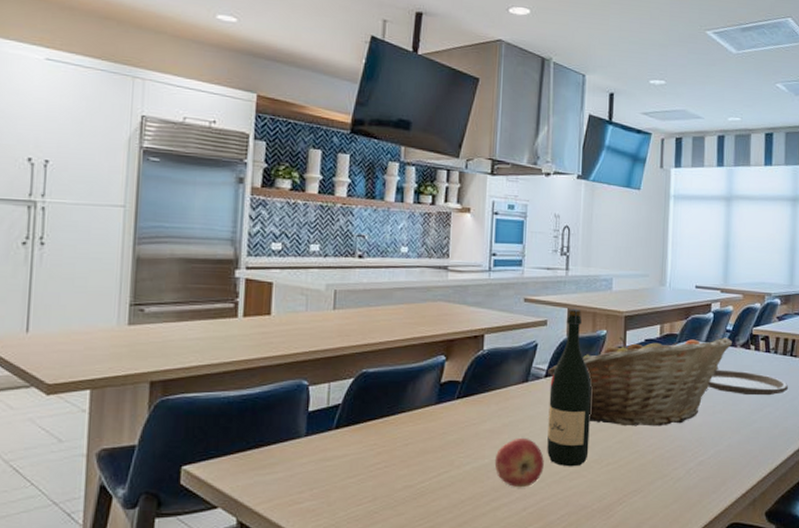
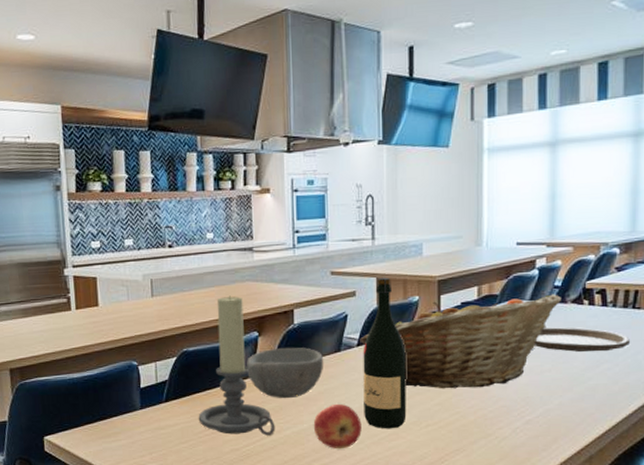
candle holder: none [371,315,455,471] -> present [198,295,276,436]
bowl: none [430,374,511,431] -> present [247,347,324,399]

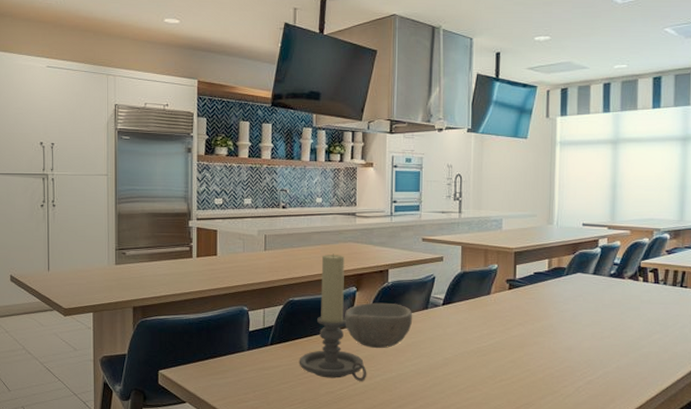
apple: present [313,404,362,450] -> none [401,357,444,398]
fruit basket: present [360,294,561,389] -> none [445,270,620,349]
wine bottle: present [363,277,407,429] -> none [446,246,485,382]
plate: present [534,327,630,352] -> none [595,299,678,323]

